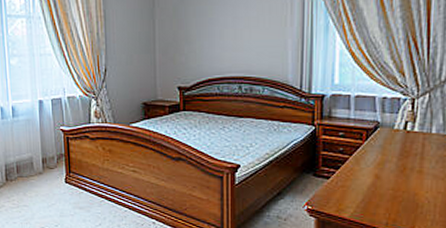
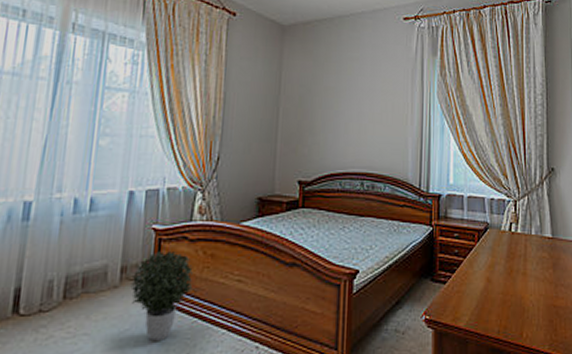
potted plant: none [51,146,97,214] -> present [130,250,193,342]

